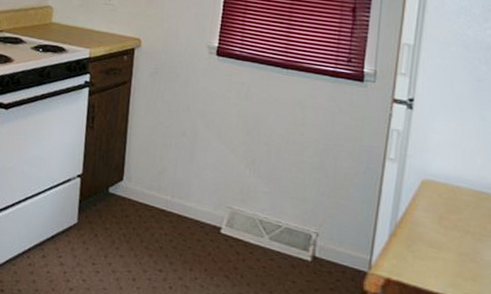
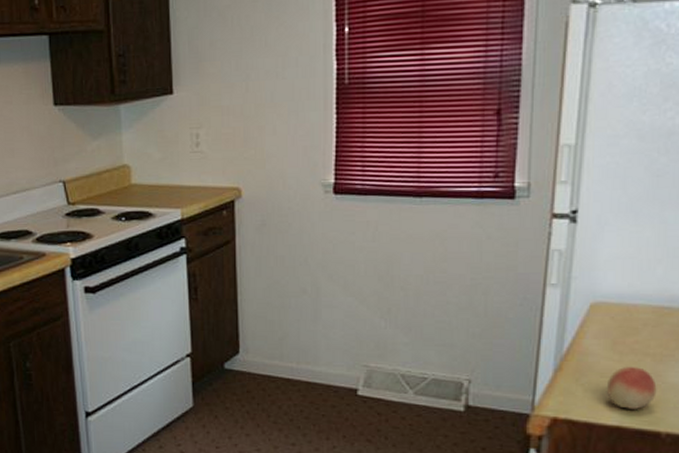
fruit: none [433,240,476,282] -> present [606,367,657,410]

